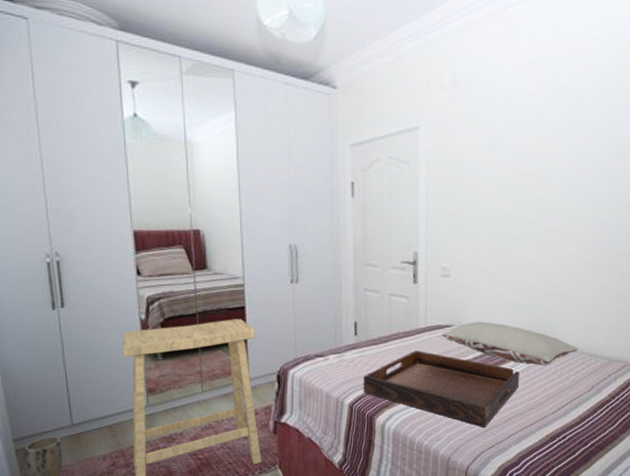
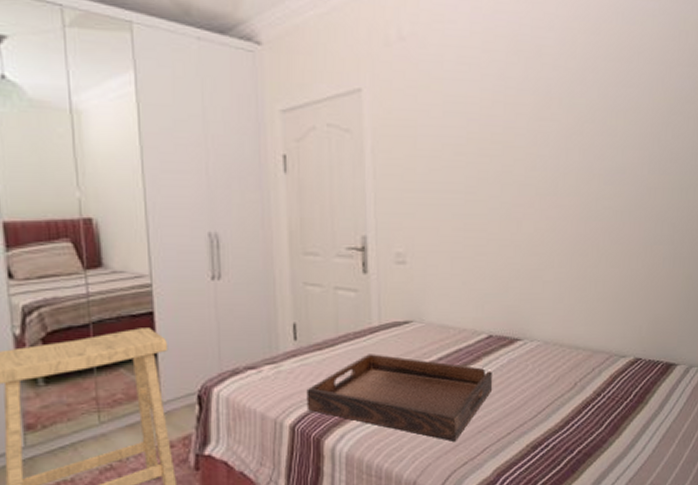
pillow: present [441,321,578,367] -> none [399,314,556,364]

